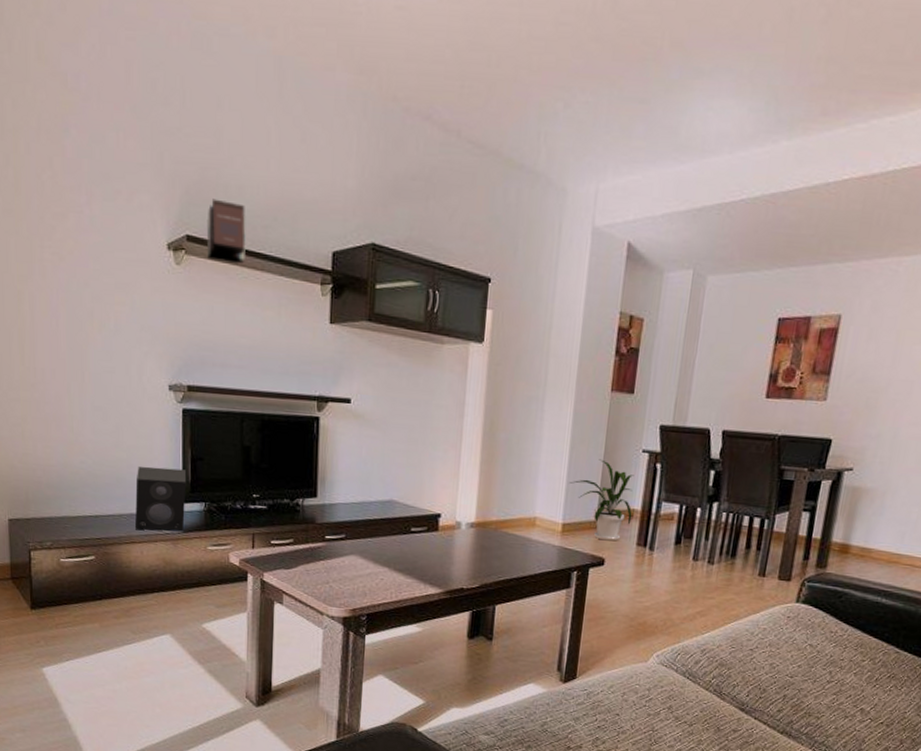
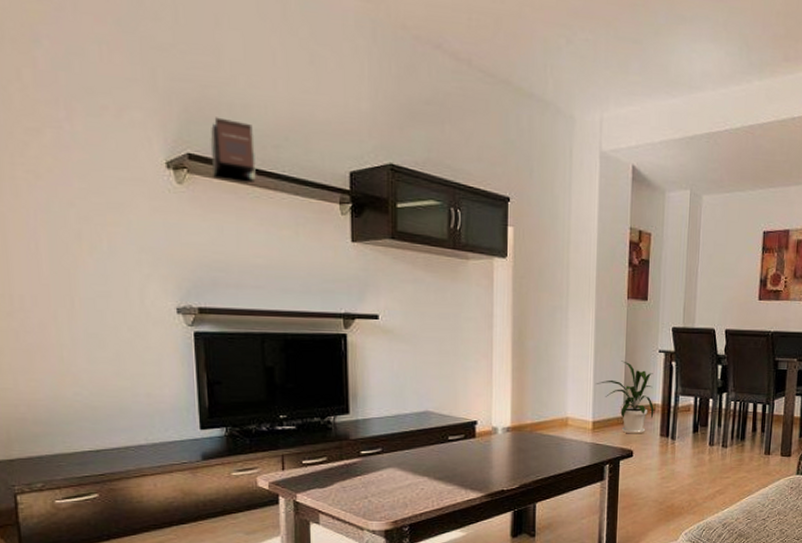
speaker: present [135,466,187,531] -> none [143,394,204,461]

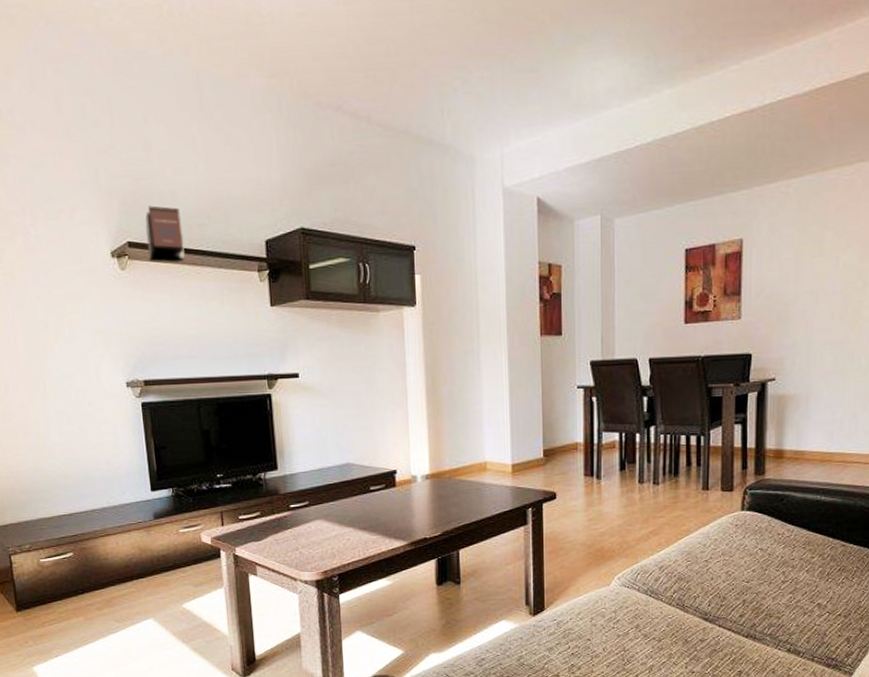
house plant: present [596,360,654,434] -> none [513,400,576,476]

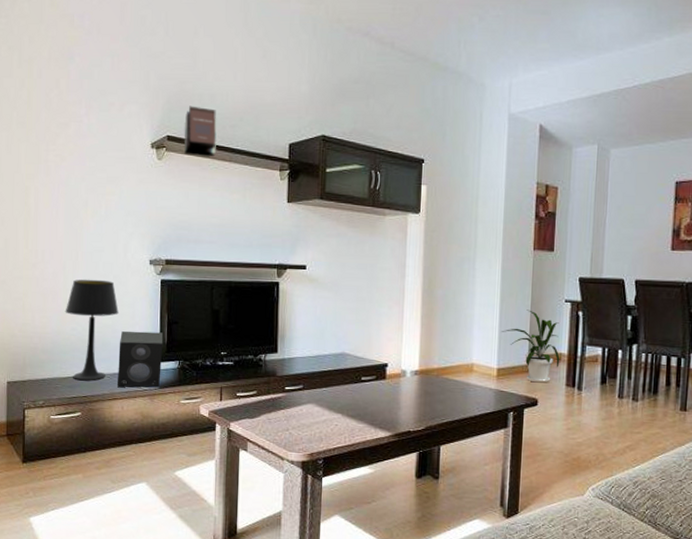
table lamp: none [39,408,99,519] -> present [65,279,119,381]
speaker: none [104,459,155,522] -> present [118,331,164,388]
house plant: none [513,400,576,476] -> present [501,309,560,383]

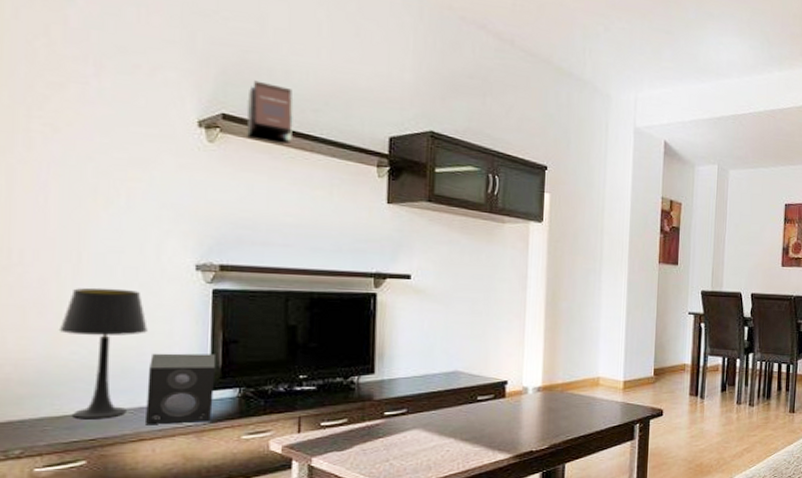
house plant: present [501,309,560,383] -> none [627,322,684,394]

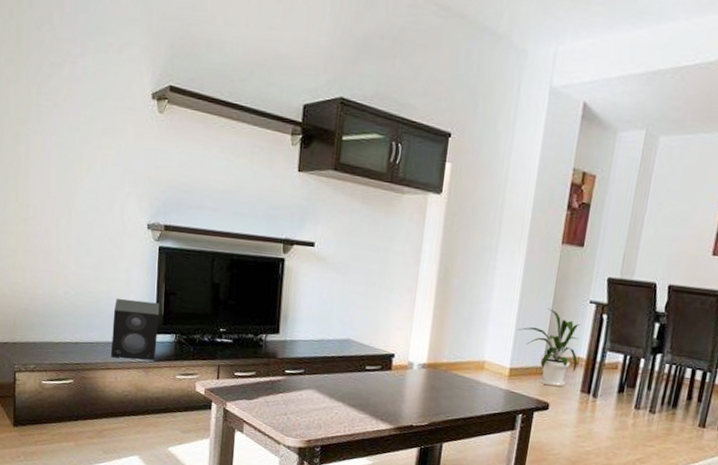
table lamp: present [58,287,148,420] -> none [57,239,114,348]
books: present [246,80,294,145] -> none [188,53,225,114]
house plant: none [627,322,684,394] -> present [518,308,581,388]

